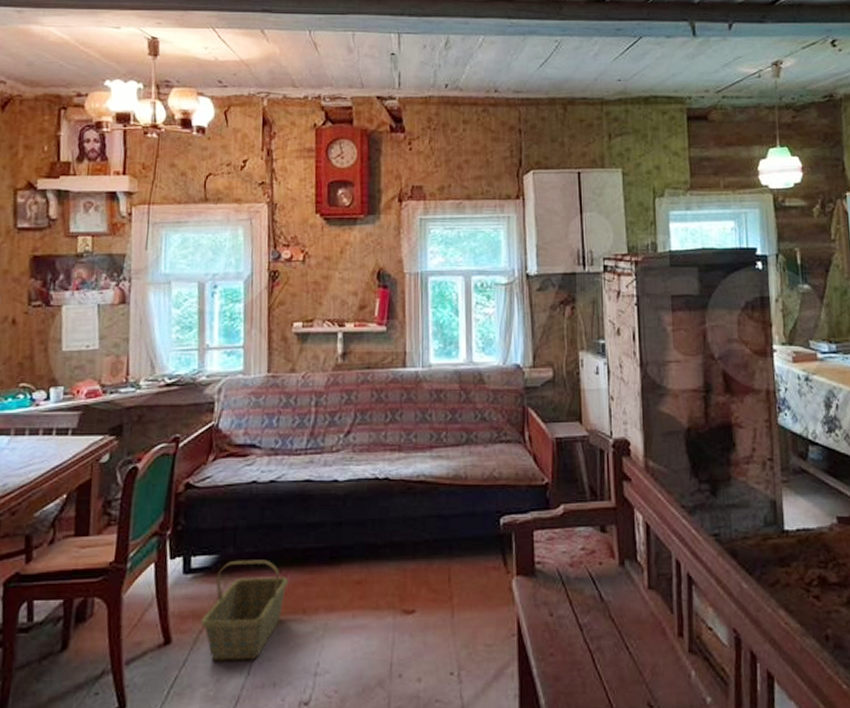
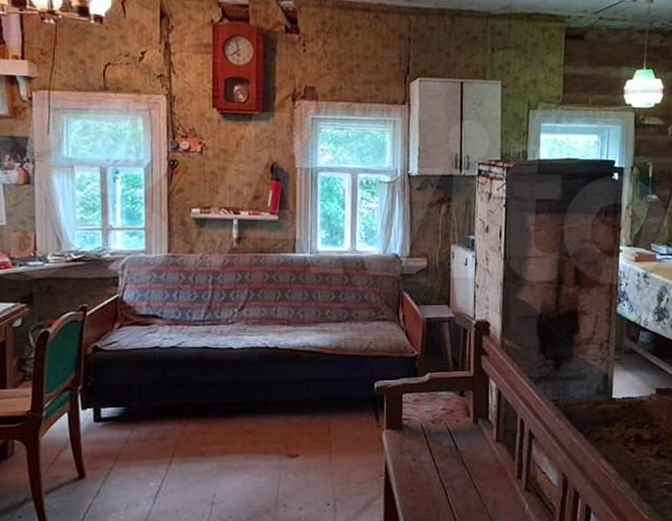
basket: present [201,559,289,661] -> none [111,412,189,492]

